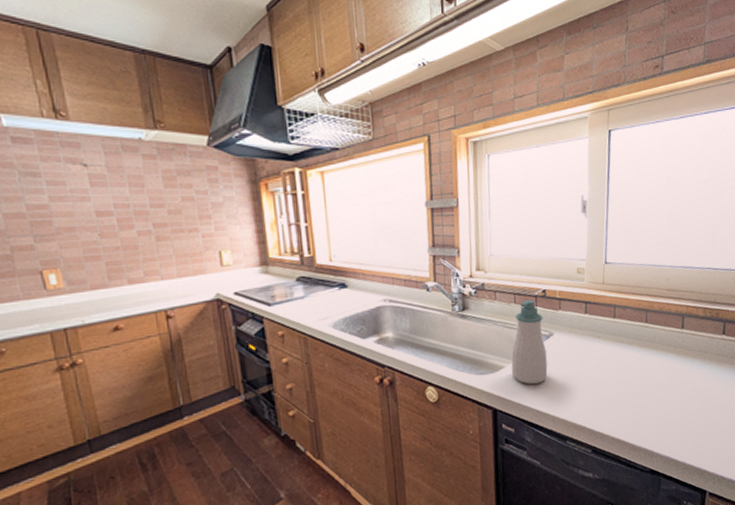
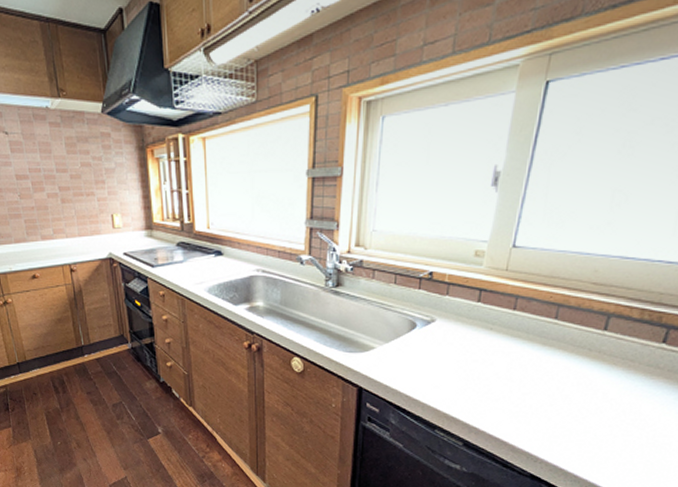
soap bottle: present [511,299,548,385] -> none [383,281,426,369]

